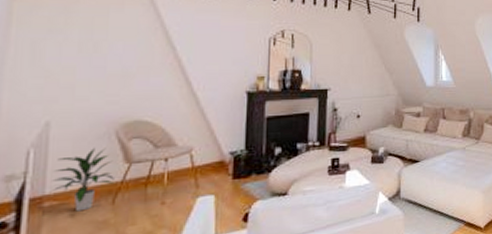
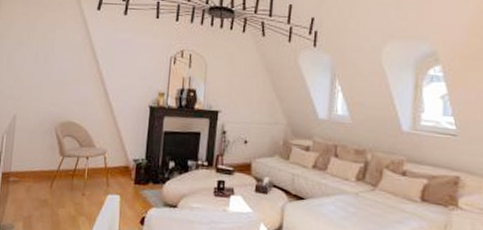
indoor plant: present [51,147,114,212] -> none [15,139,53,189]

